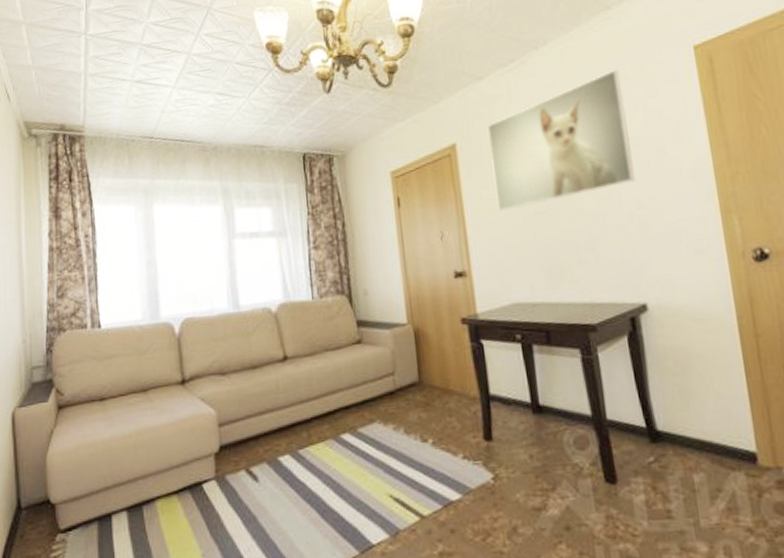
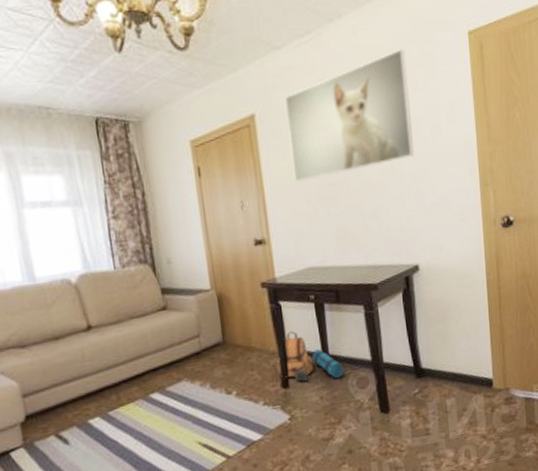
backpack: none [478,375,558,435] -> present [277,331,344,382]

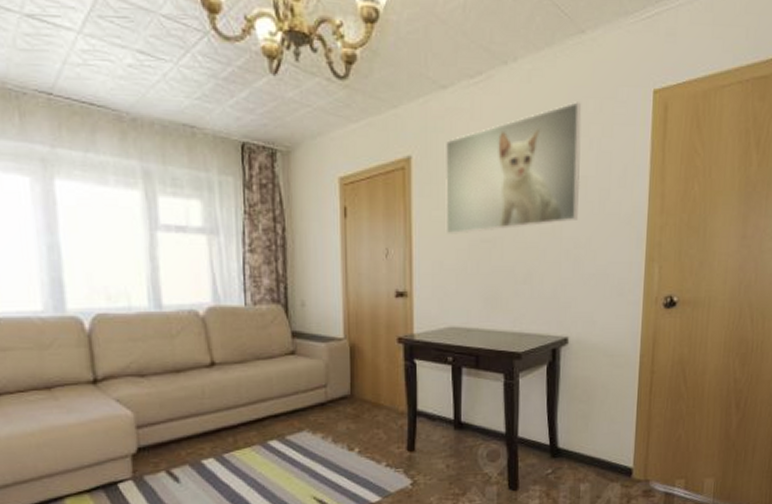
backpack: present [277,331,344,382] -> none [405,393,475,447]

